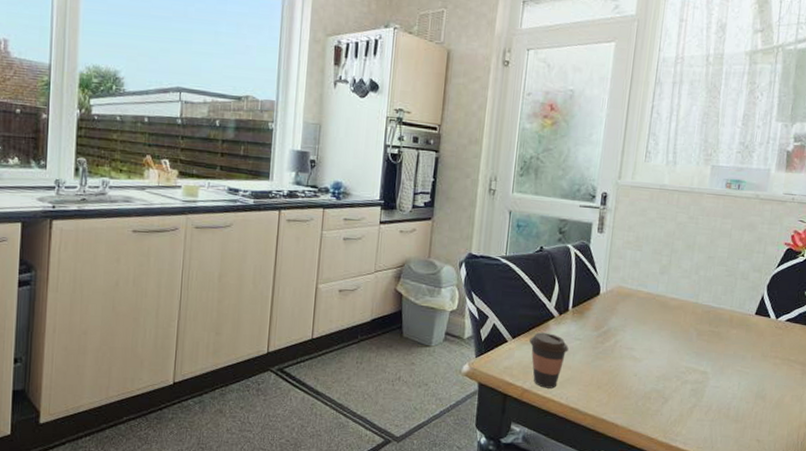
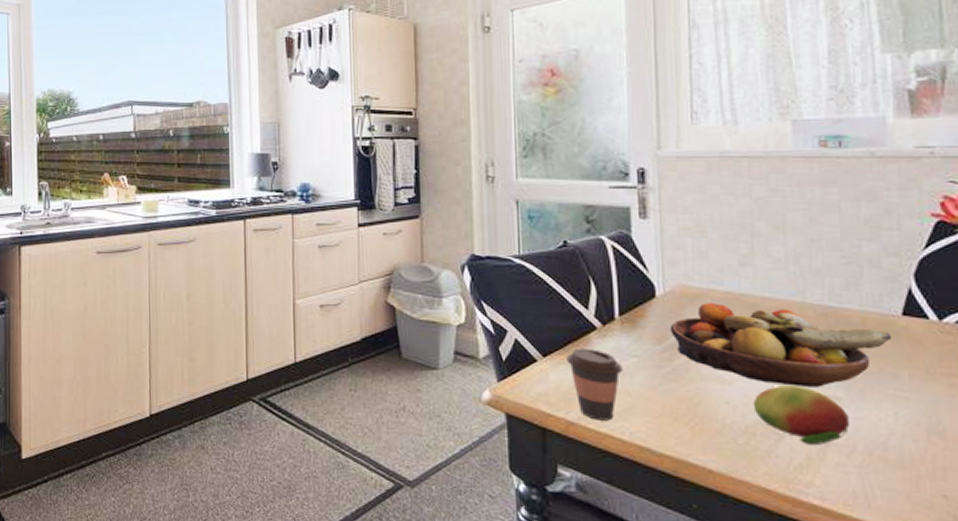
fruit bowl: none [605,300,746,365] -> present [669,302,891,387]
fruit: none [652,363,711,406] -> present [753,385,851,446]

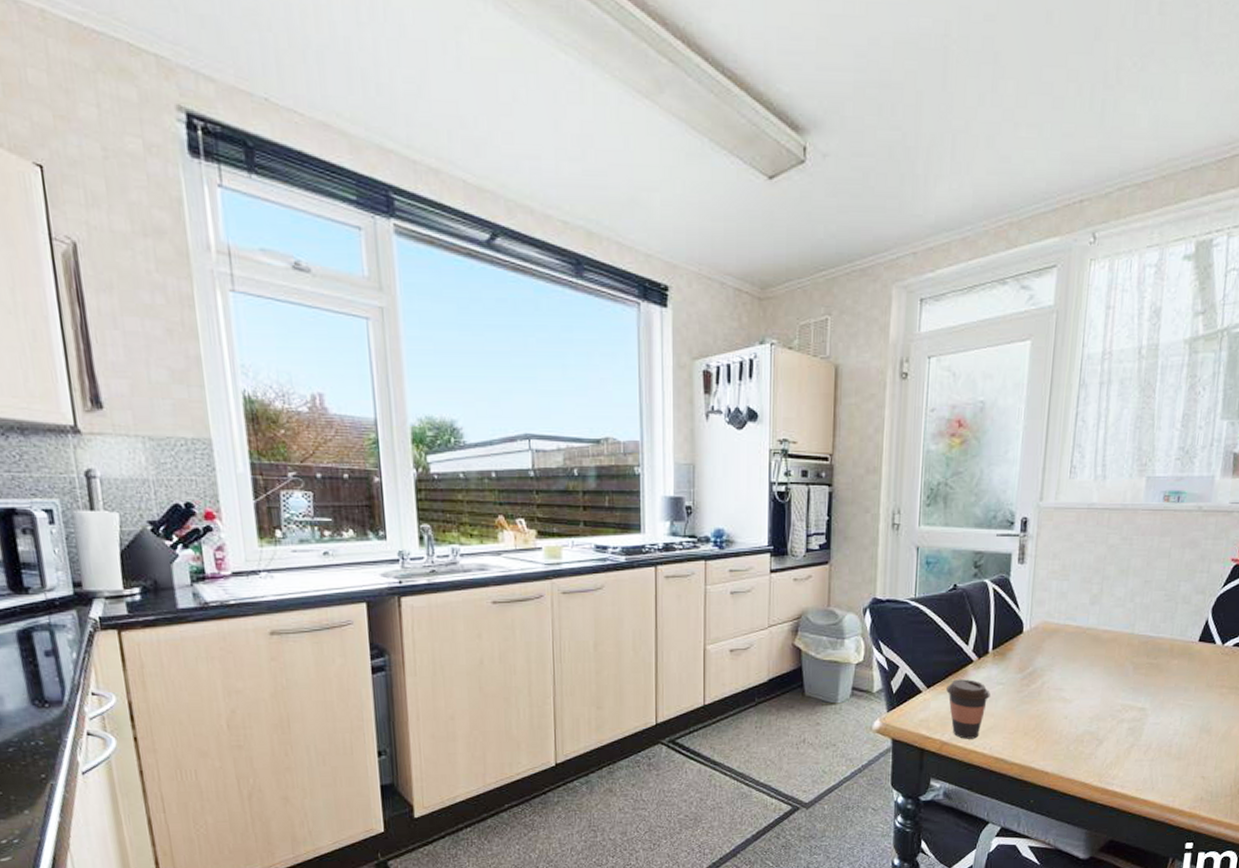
fruit bowl: present [669,302,891,387] -> none [1030,635,1188,702]
fruit: present [753,385,851,446] -> none [1084,701,1150,747]

